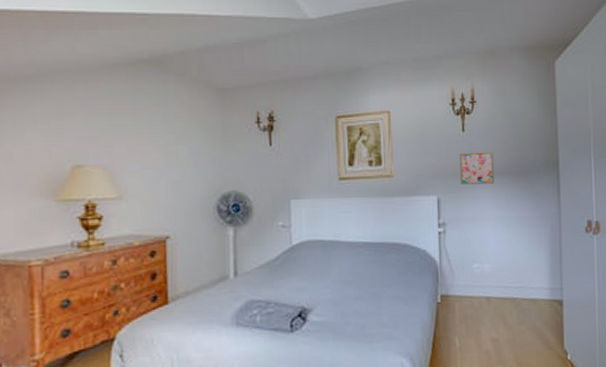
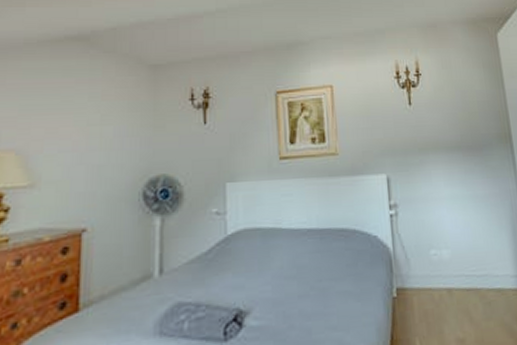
wall art: present [460,152,494,185] -> none [408,125,446,161]

